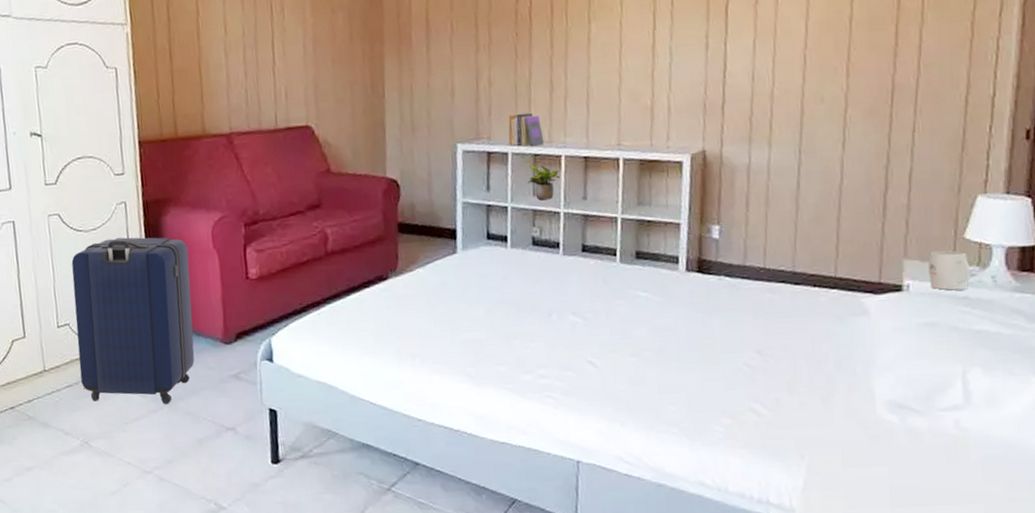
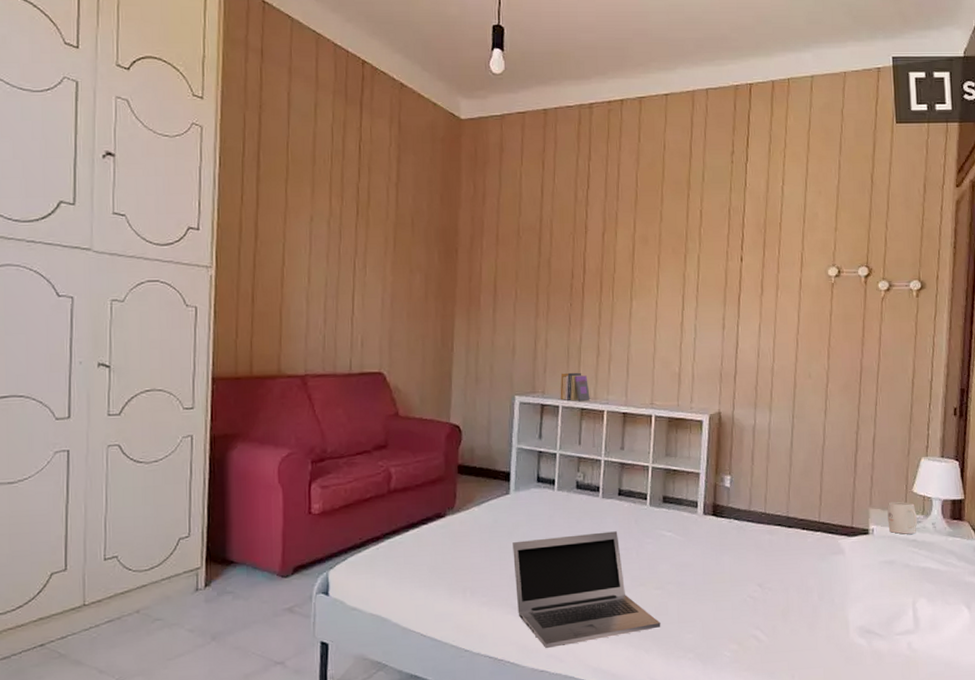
suitcase: present [71,237,195,404] -> none [124,470,253,639]
laptop: none [463,292,638,420] -> present [513,531,661,649]
potted plant: present [527,165,560,200] -> none [574,418,602,448]

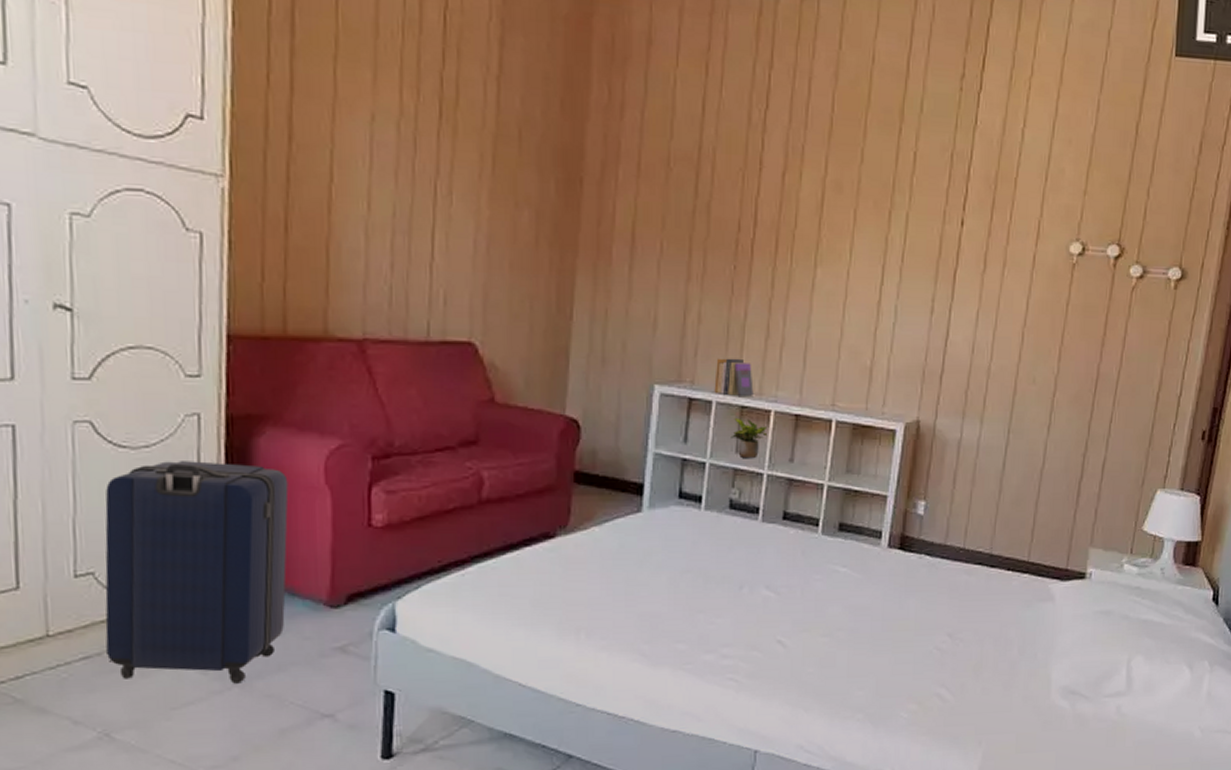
suitcase: none [124,470,253,639] -> present [105,461,289,684]
laptop: present [513,531,661,649] -> none [643,564,826,705]
potted plant: none [574,418,602,448] -> present [730,419,767,458]
mug: present [887,501,918,535] -> none [1109,540,1145,580]

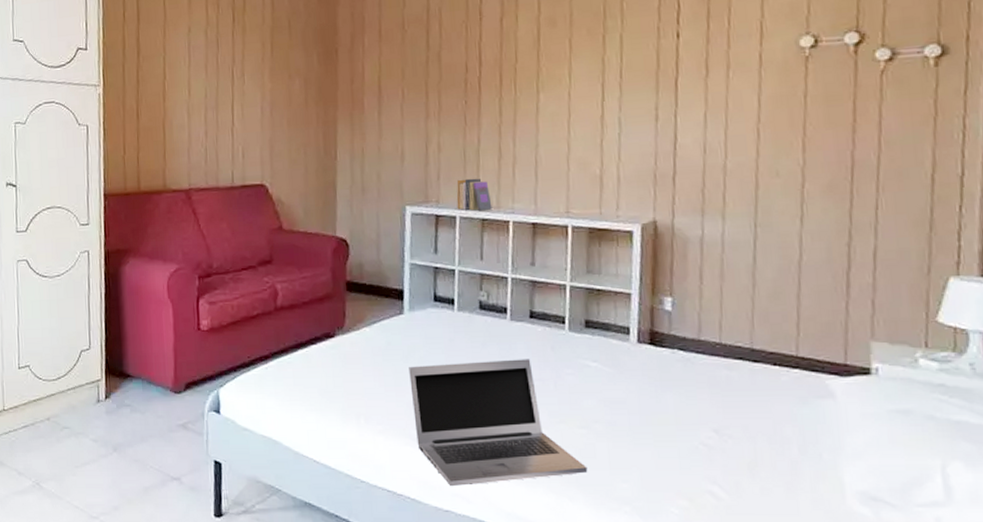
suitcase: present [105,461,289,684] -> none [35,284,145,450]
laptop: none [643,564,826,705] -> present [409,359,588,487]
potted plant: present [730,419,767,458] -> none [475,229,507,264]

